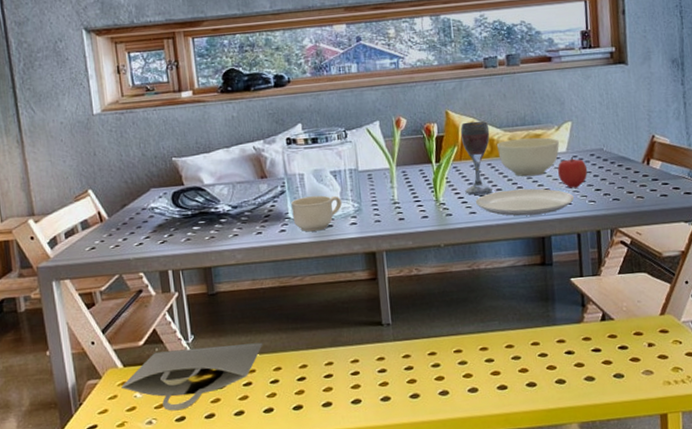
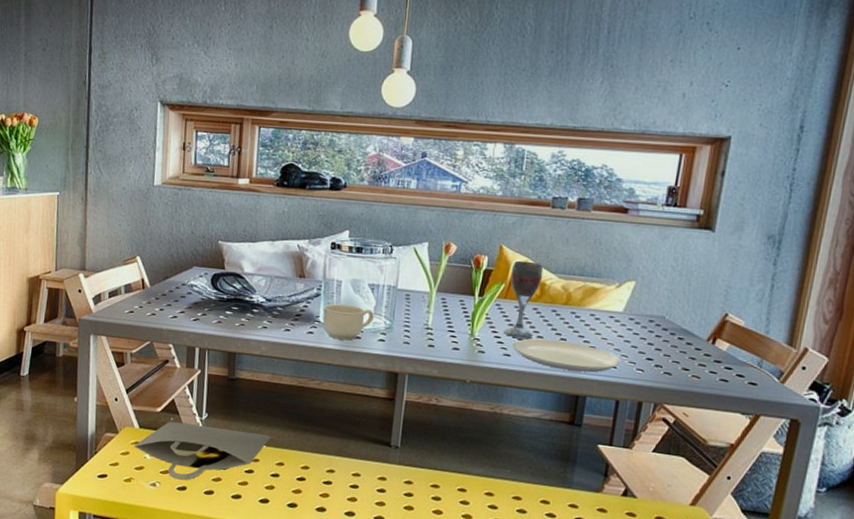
bowl: present [496,137,559,177] -> none [547,287,617,331]
fruit: present [558,157,588,189] -> none [608,319,643,353]

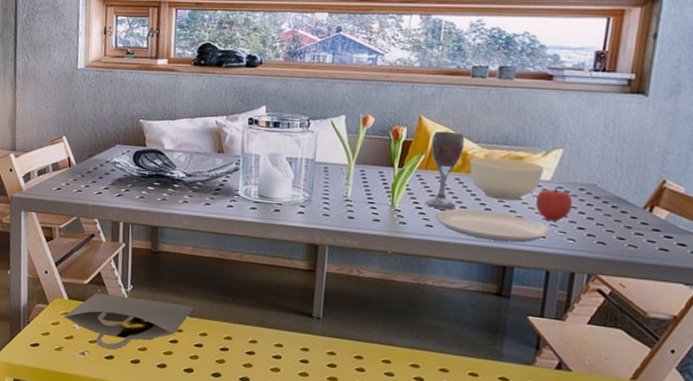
teacup: present [322,303,374,341] -> none [242,177,293,213]
bowl: none [547,287,617,331] -> present [469,157,544,201]
fruit: none [608,319,643,353] -> present [536,188,573,222]

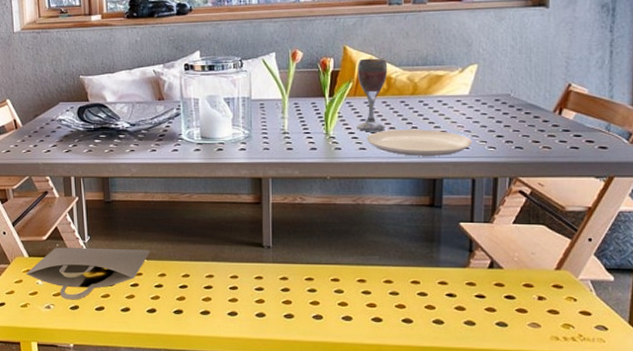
bowl: present [469,157,544,201] -> none [393,78,461,117]
fruit: present [536,188,573,222] -> none [458,101,490,133]

